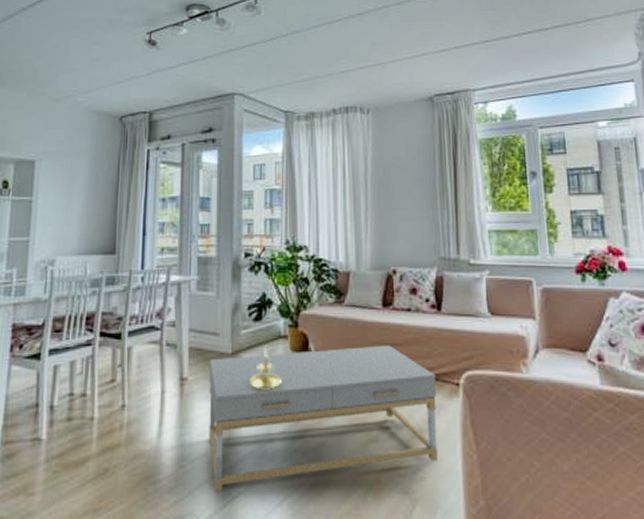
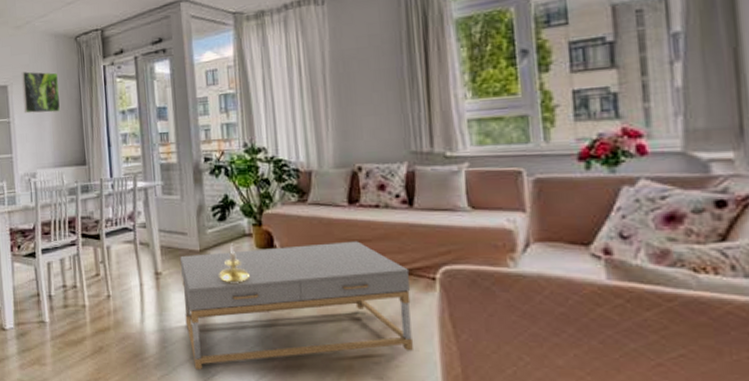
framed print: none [50,148,96,194] -> present [21,71,61,114]

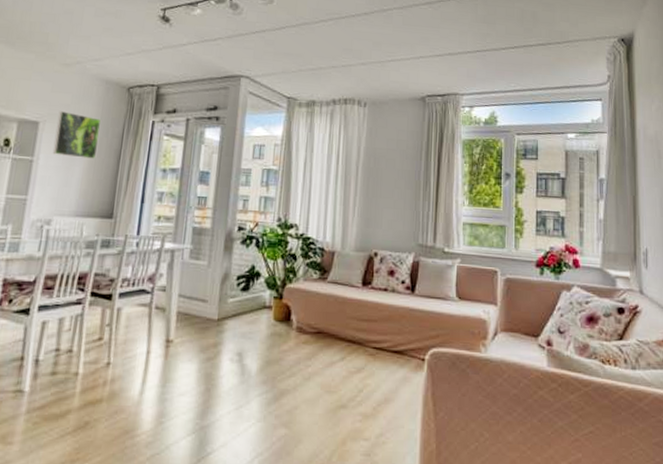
coffee table: present [180,241,413,369] -> none [189,320,405,447]
candle holder: present [219,244,249,283] -> none [232,315,263,356]

